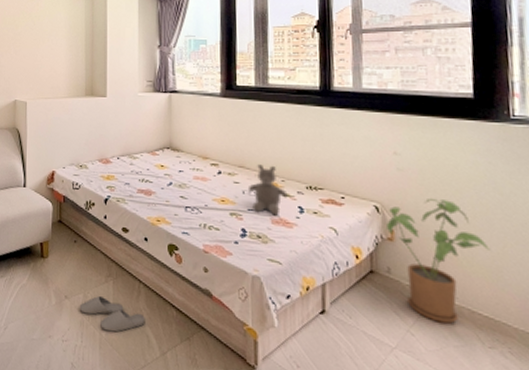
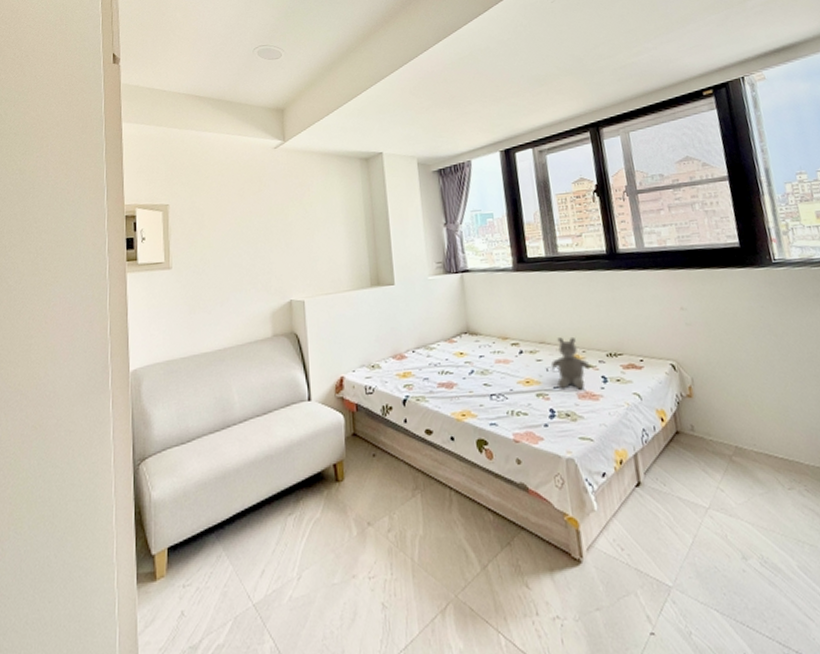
slippers: present [79,295,145,333] -> none [385,513,461,555]
house plant: present [387,197,490,324] -> none [684,348,775,473]

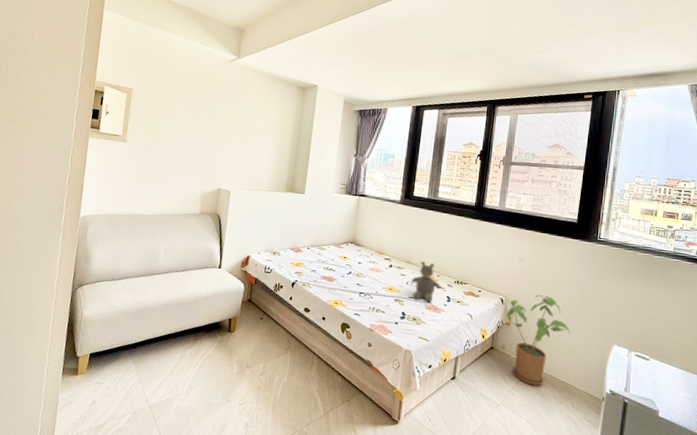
house plant: none [684,348,775,473] -> present [507,294,571,386]

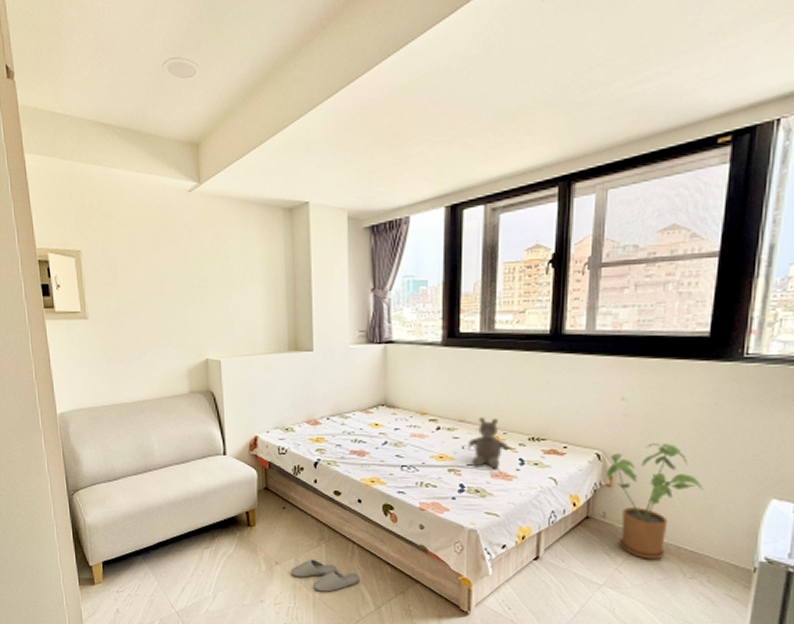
slippers: none [258,365,315,396] -> present [290,559,360,592]

